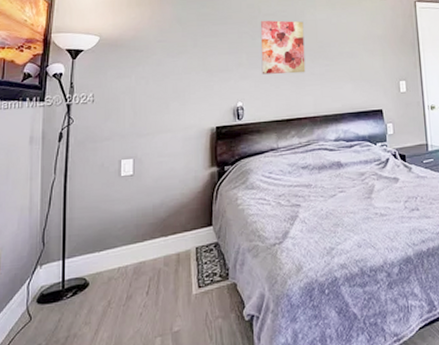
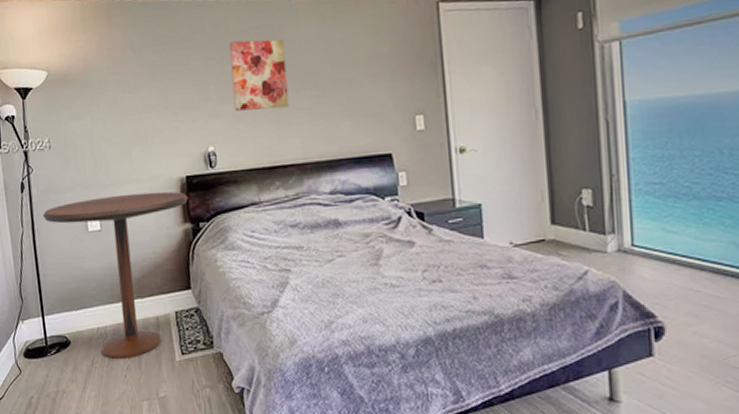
pedestal table: none [77,139,216,297] -> present [43,191,188,358]

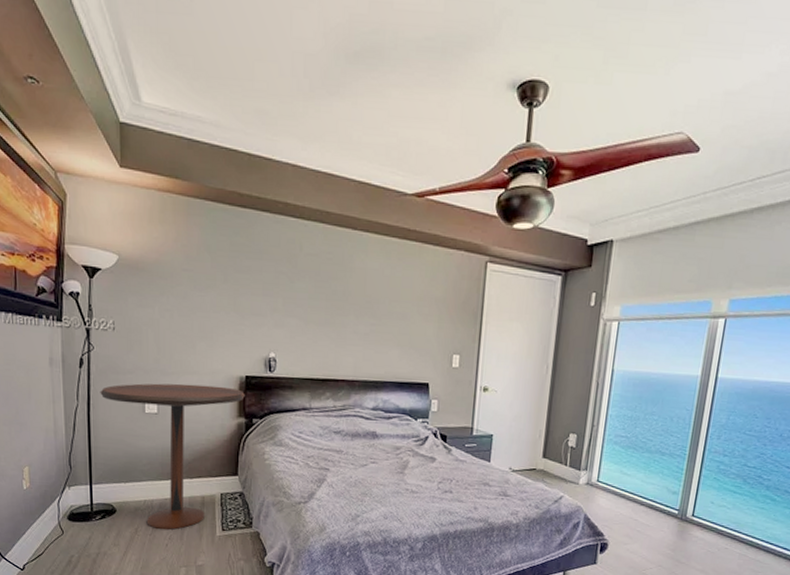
wall art: present [228,39,290,111] -> none [299,260,351,330]

